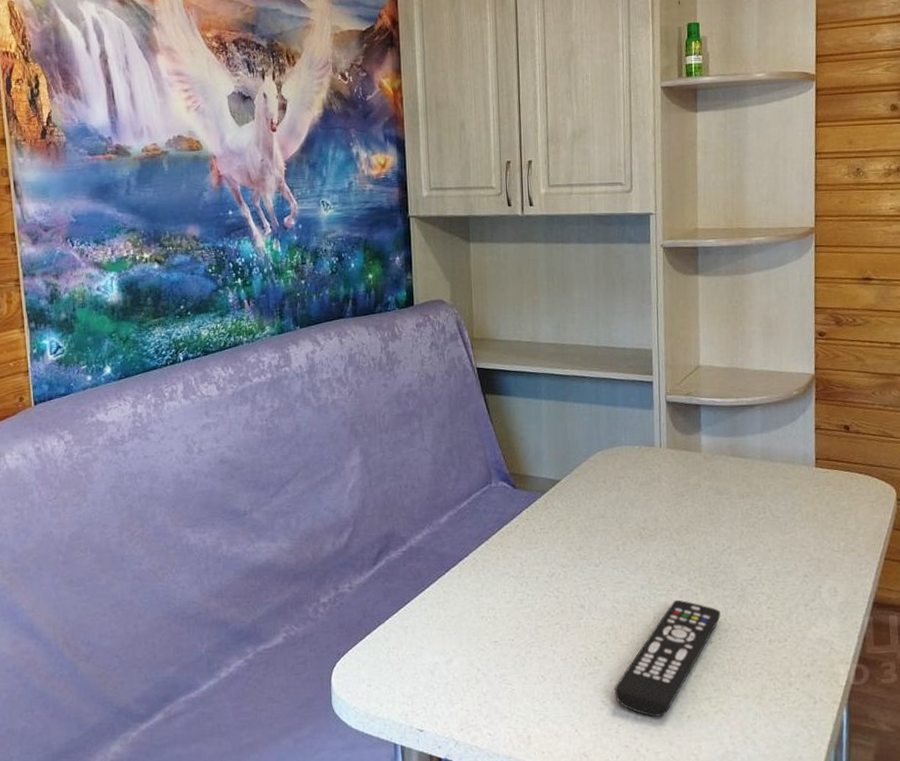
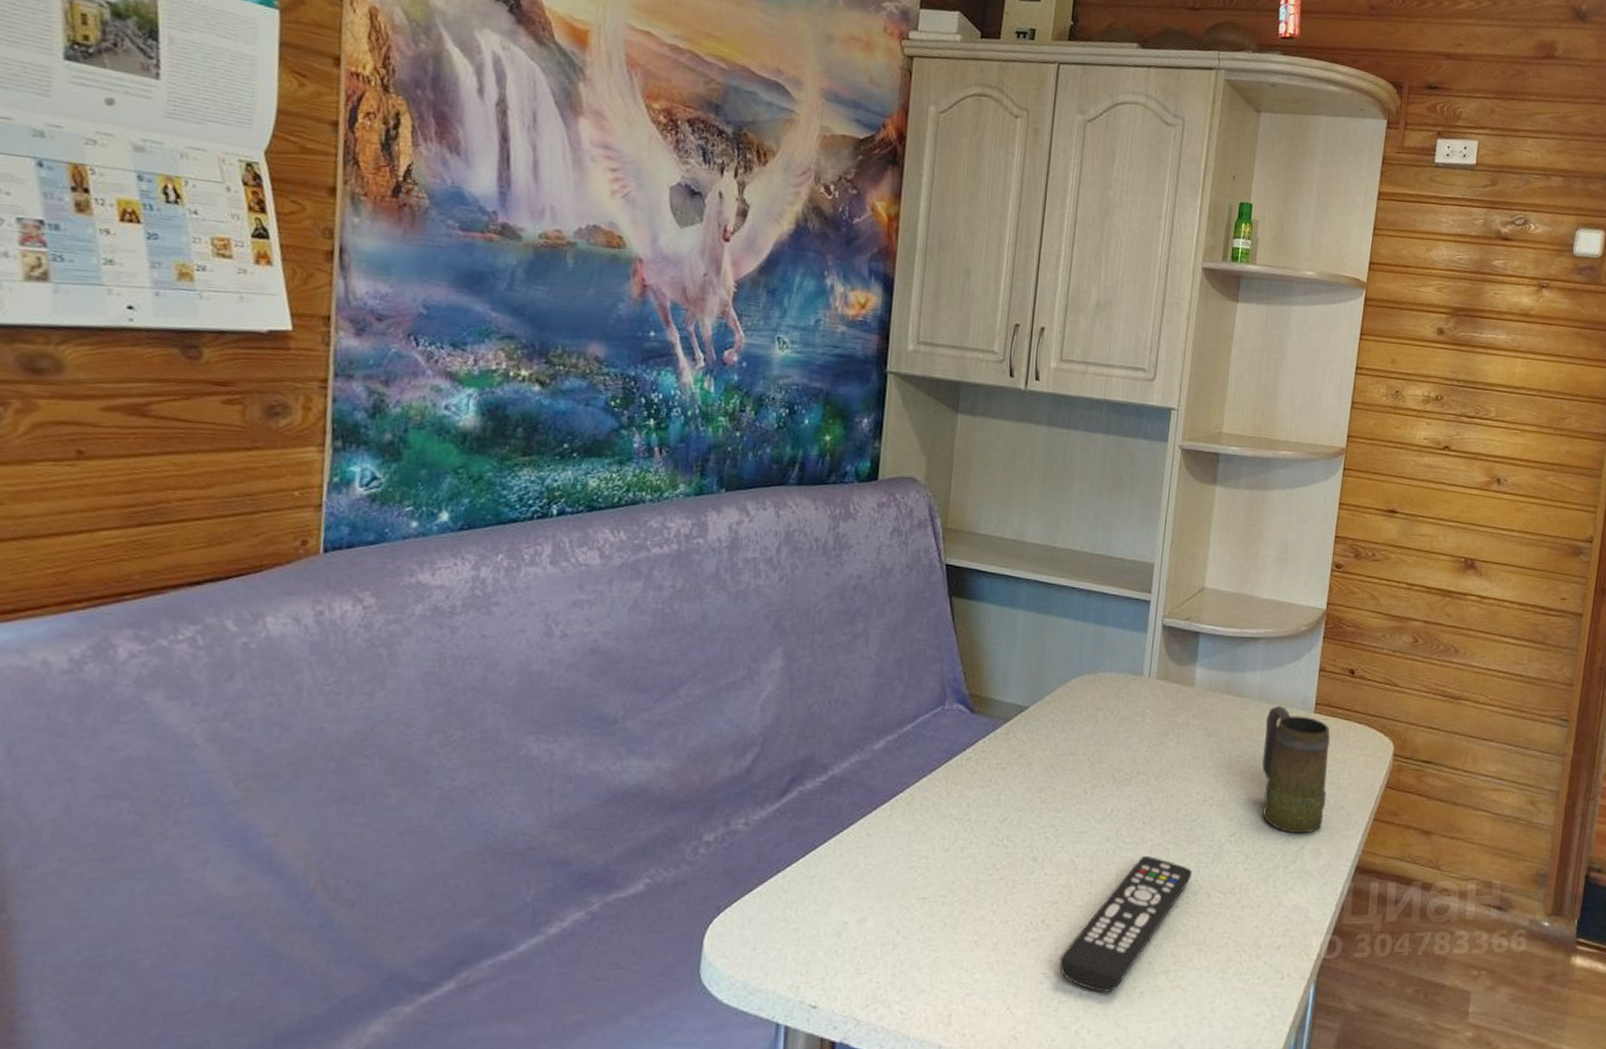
mug: none [771,463,838,575] -> present [1262,706,1330,834]

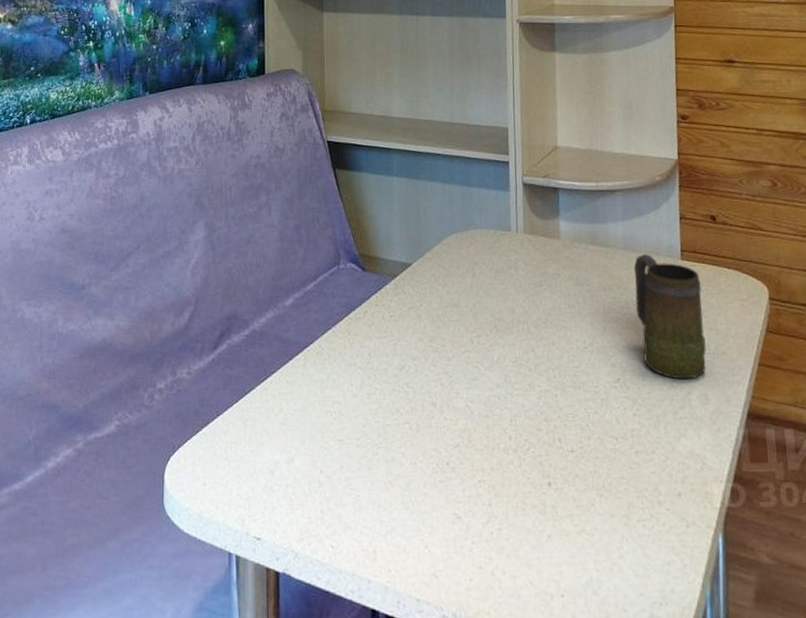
remote control: present [1060,855,1192,993] -> none [468,401,582,534]

